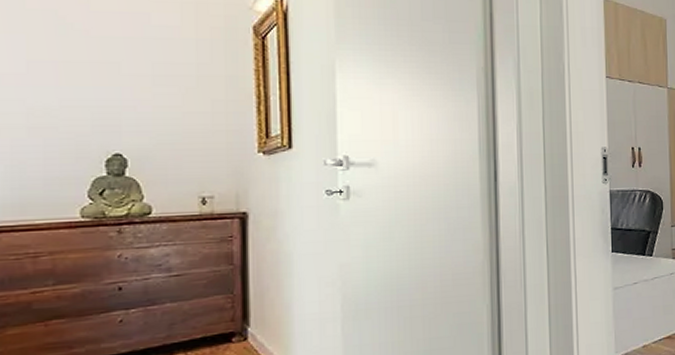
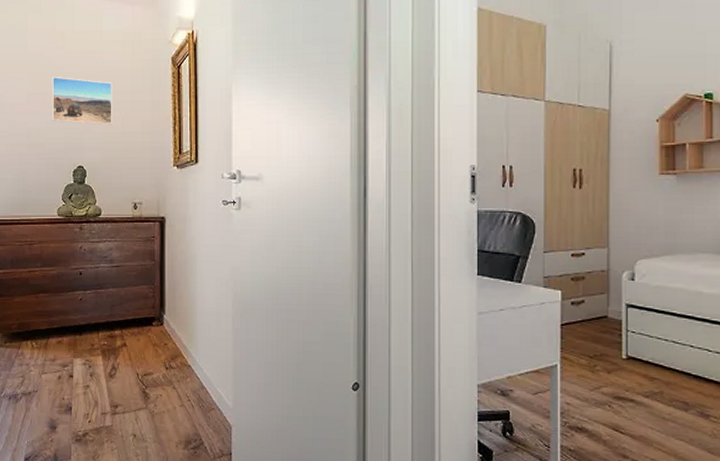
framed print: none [68,40,167,104] -> present [52,76,112,125]

